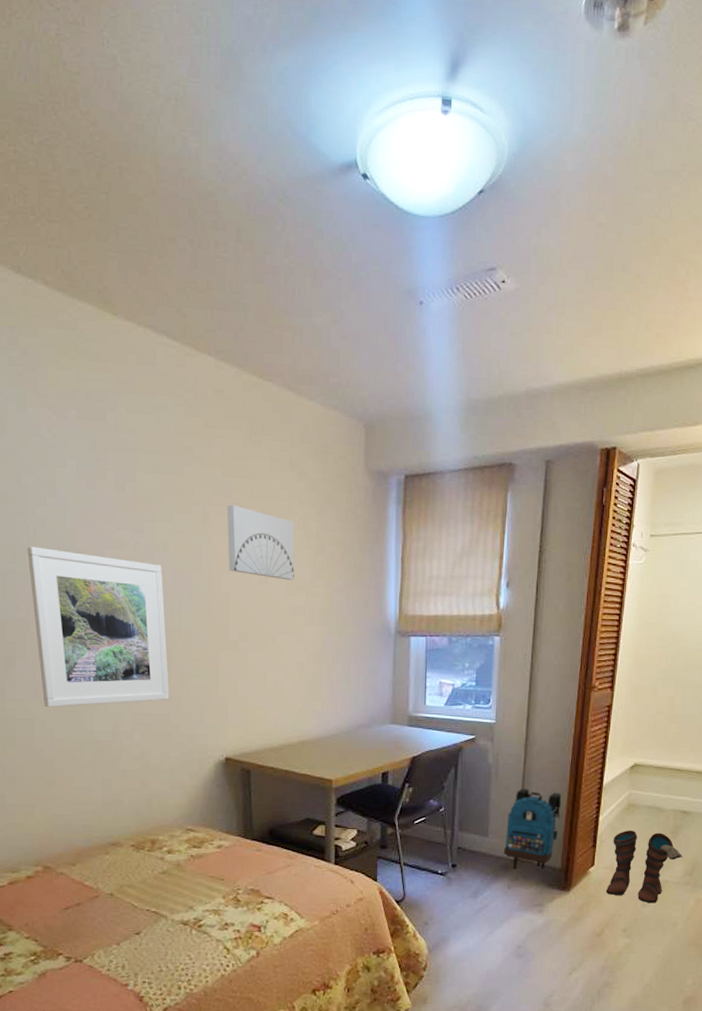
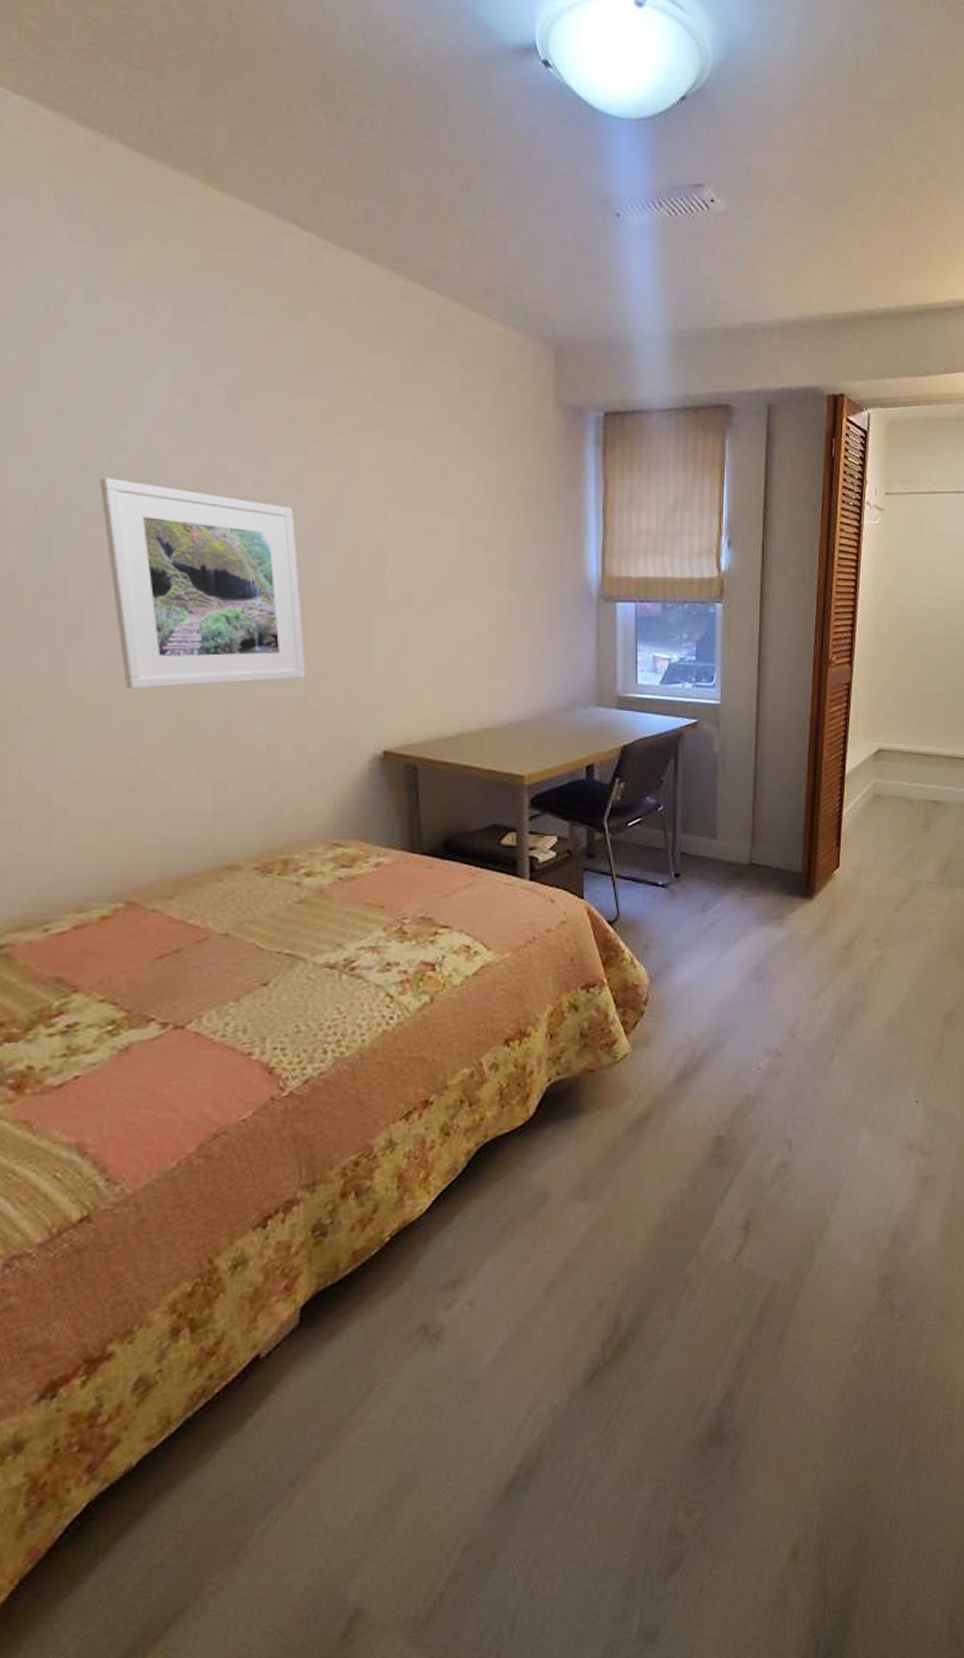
wall art: present [226,504,295,581] -> none [380,436,470,532]
backpack: present [503,788,562,870] -> none [735,780,800,875]
boots: present [606,830,683,903] -> none [854,824,935,908]

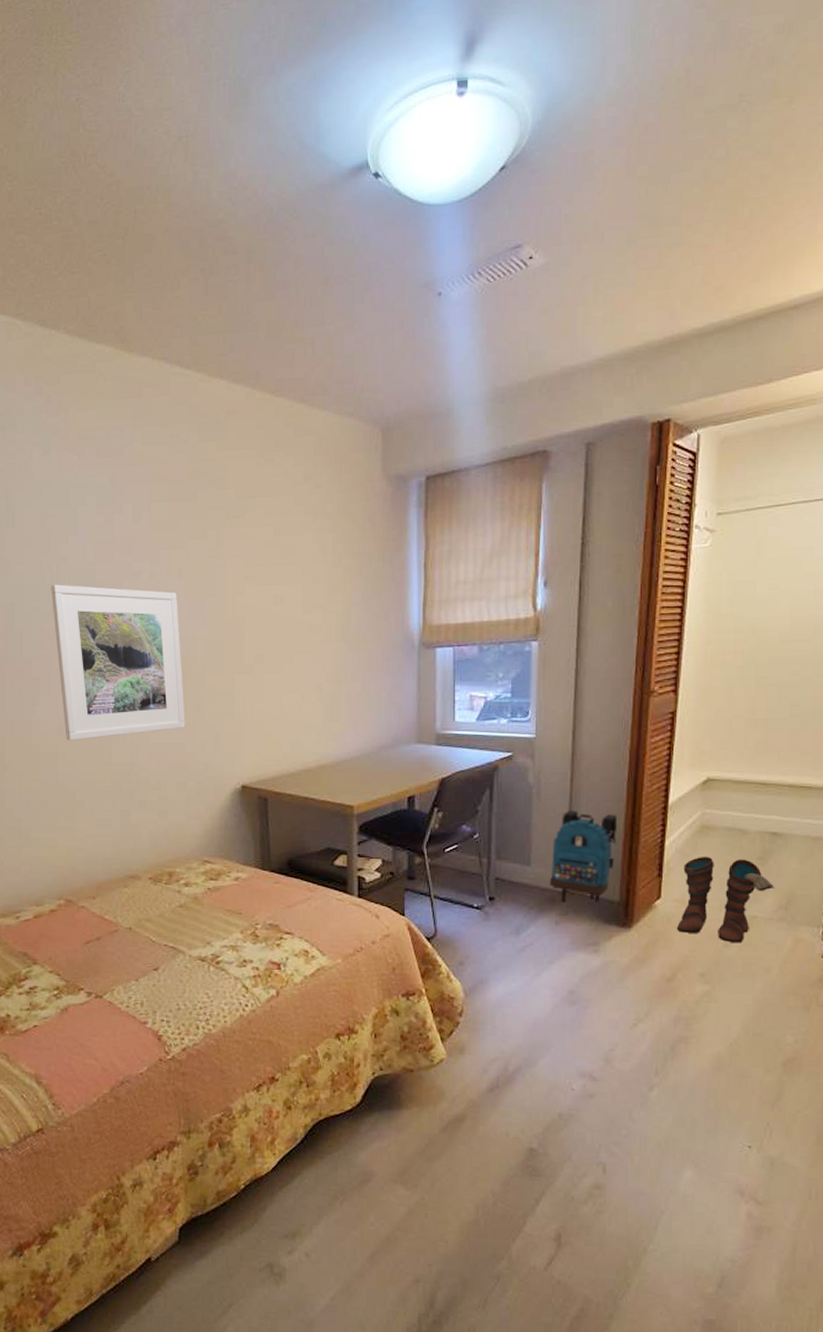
backpack: none [735,780,800,875] -> present [549,810,618,903]
boots: none [854,824,935,908] -> present [677,856,775,943]

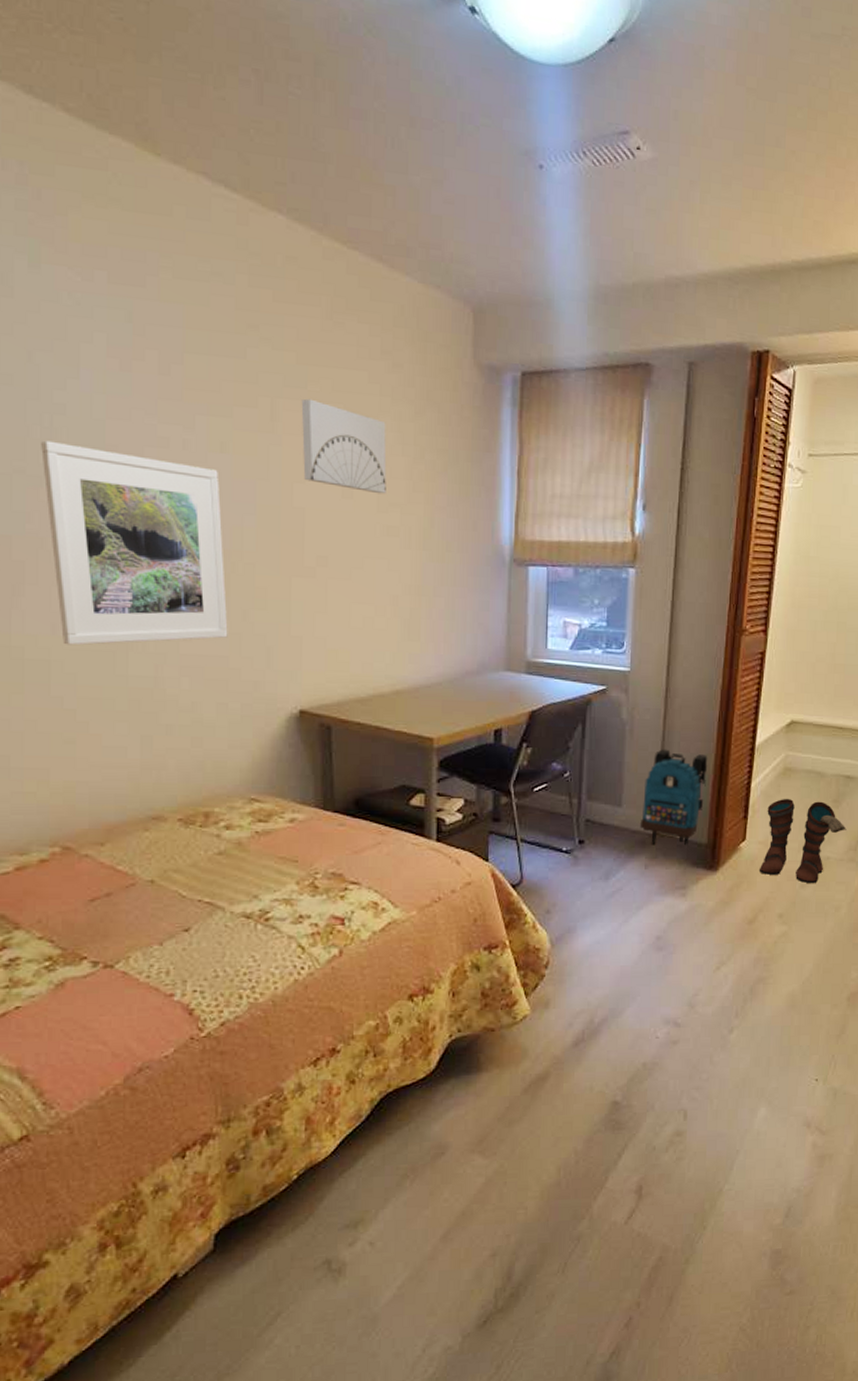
wall art: none [240,525,310,598] -> present [301,398,387,494]

